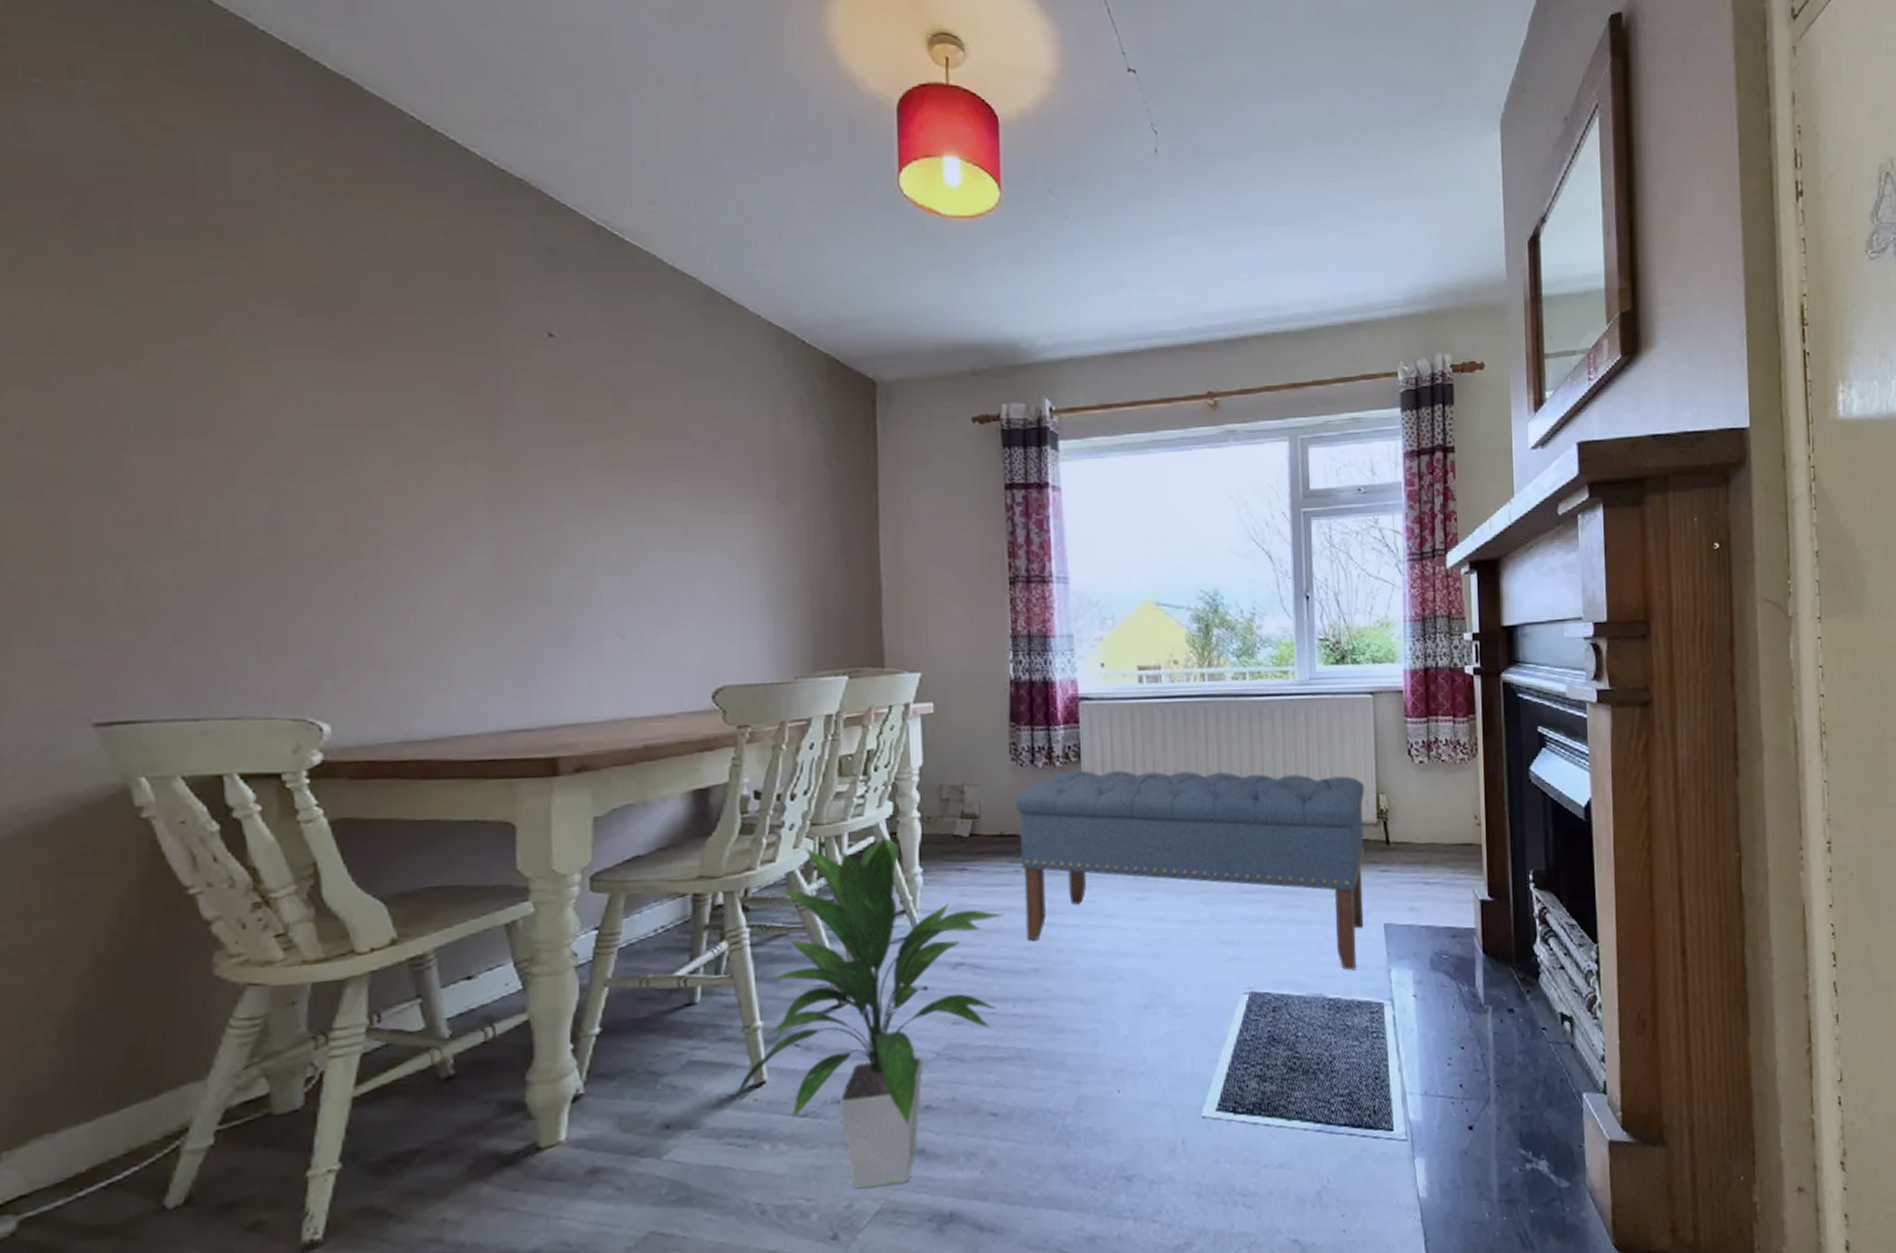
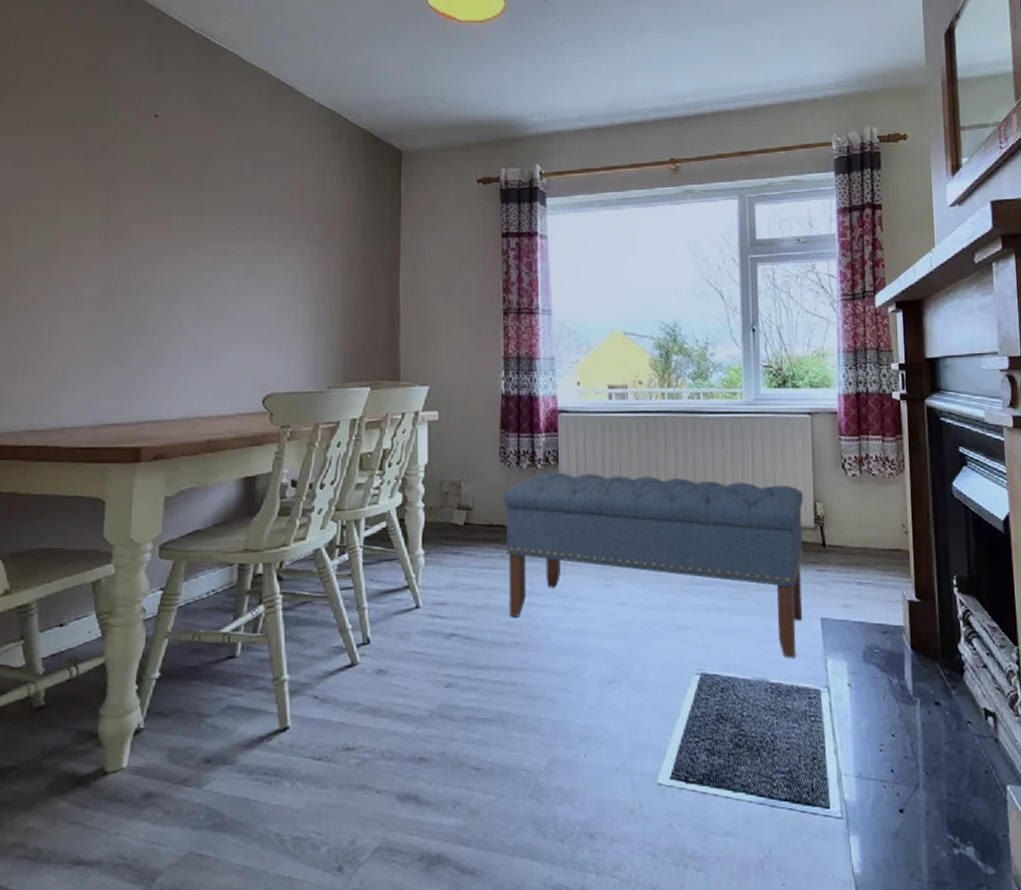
indoor plant: present [735,836,1004,1188] -> none [264,522,491,826]

